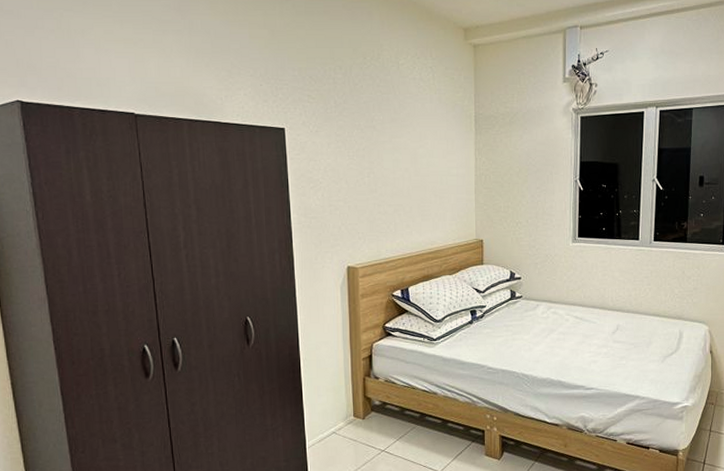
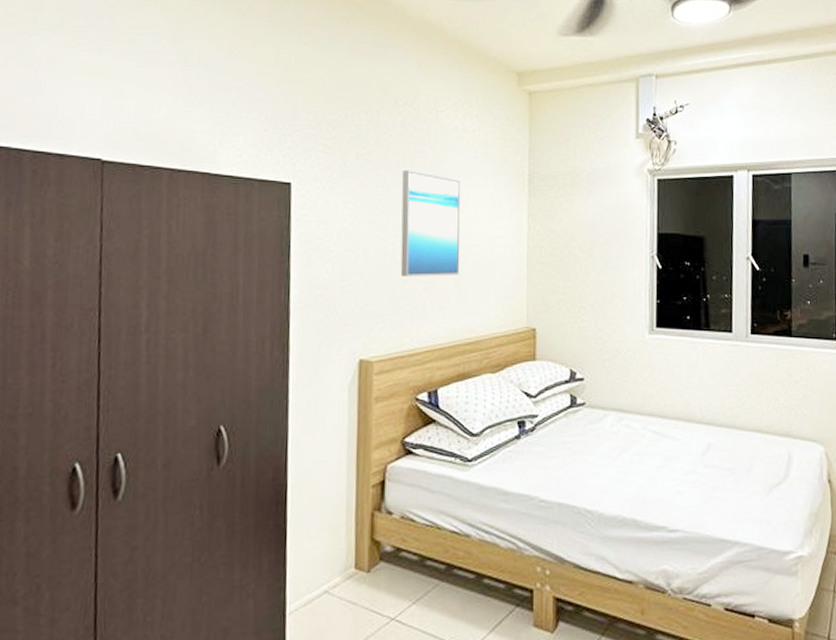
wall art: none [373,114,422,201] -> present [400,169,461,277]

